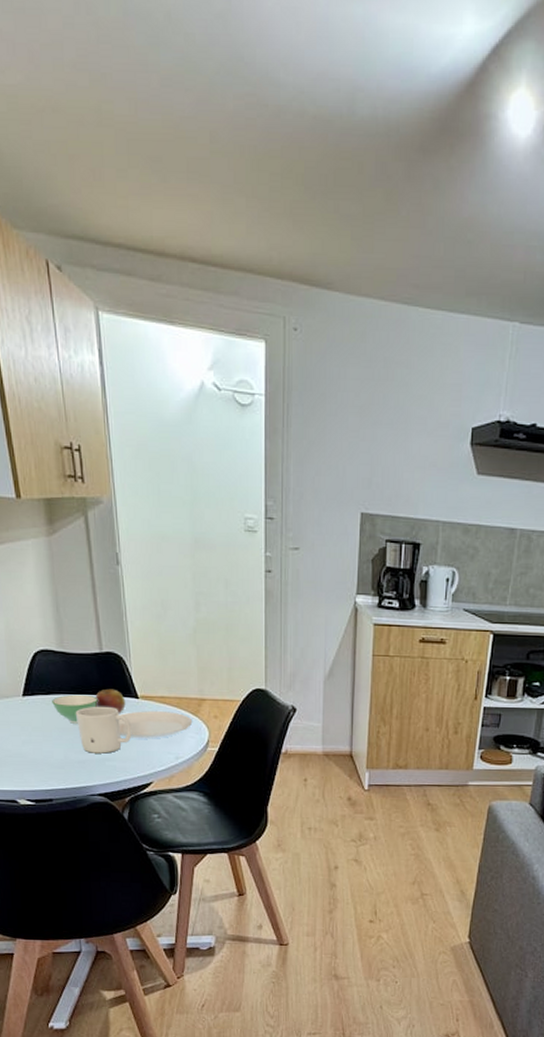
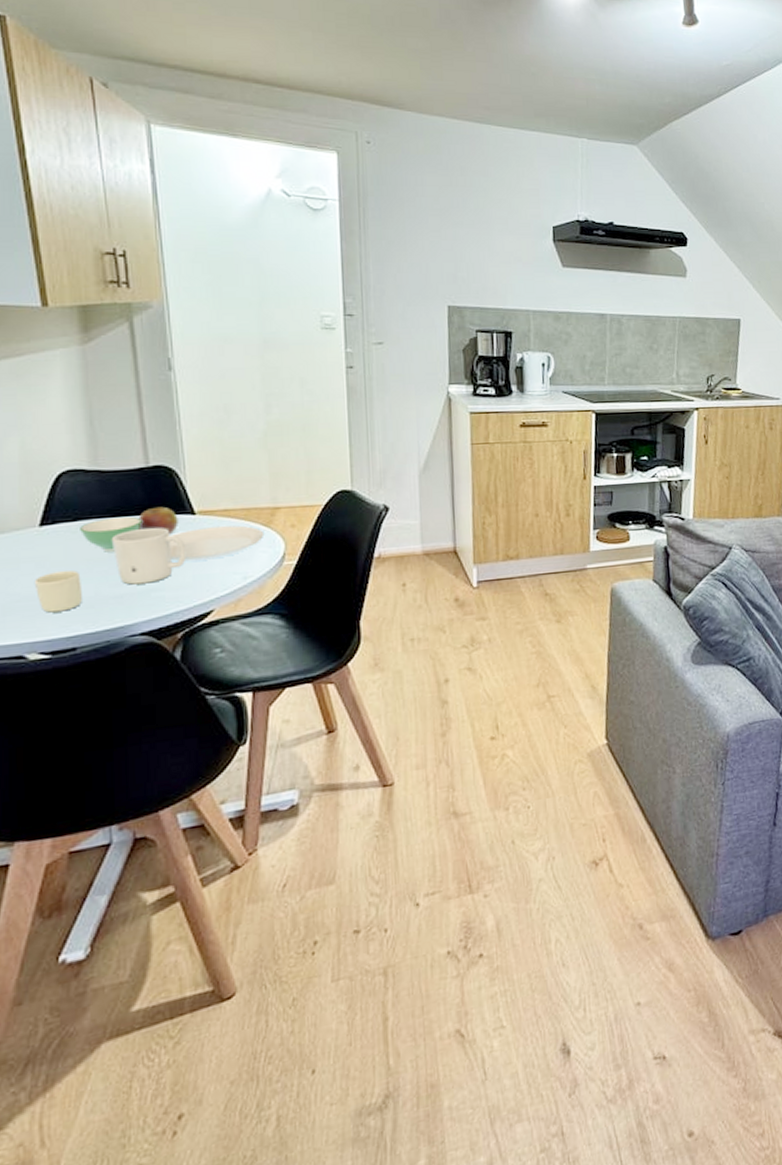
cup: none [20,736,55,769] -> present [34,570,82,613]

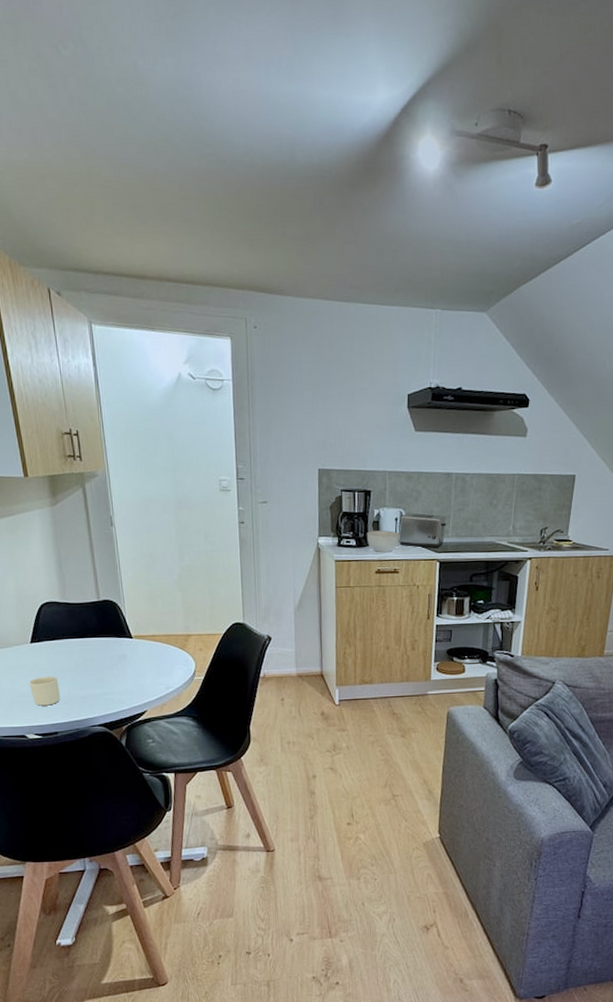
bowl: present [80,516,142,553] -> none [56,638,97,665]
mug: present [111,527,187,585] -> none [77,647,127,689]
fruit: present [138,506,179,534] -> none [94,631,121,652]
plate: present [169,525,265,562] -> none [115,648,181,674]
bowl: none [507,377,549,404] -> present [366,530,400,553]
toaster: none [547,357,602,398] -> present [399,513,447,549]

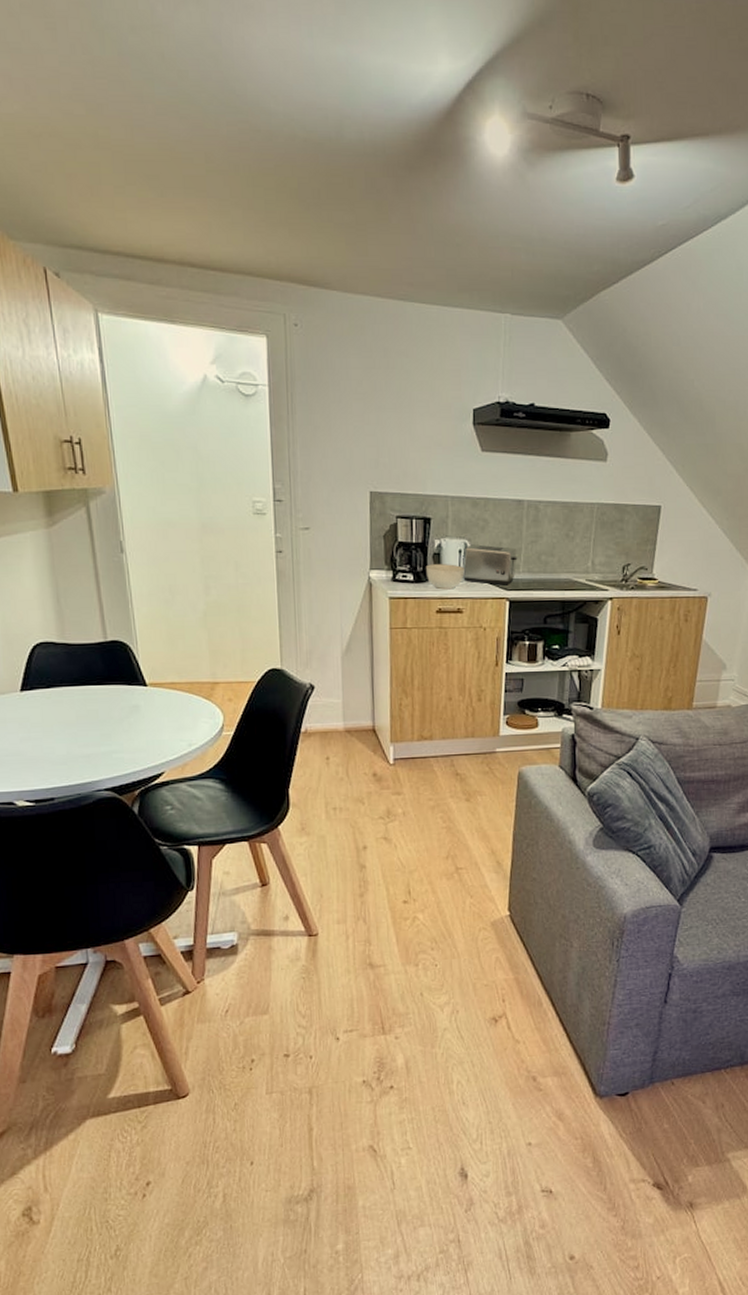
cup: present [29,676,60,706] -> none [18,731,57,767]

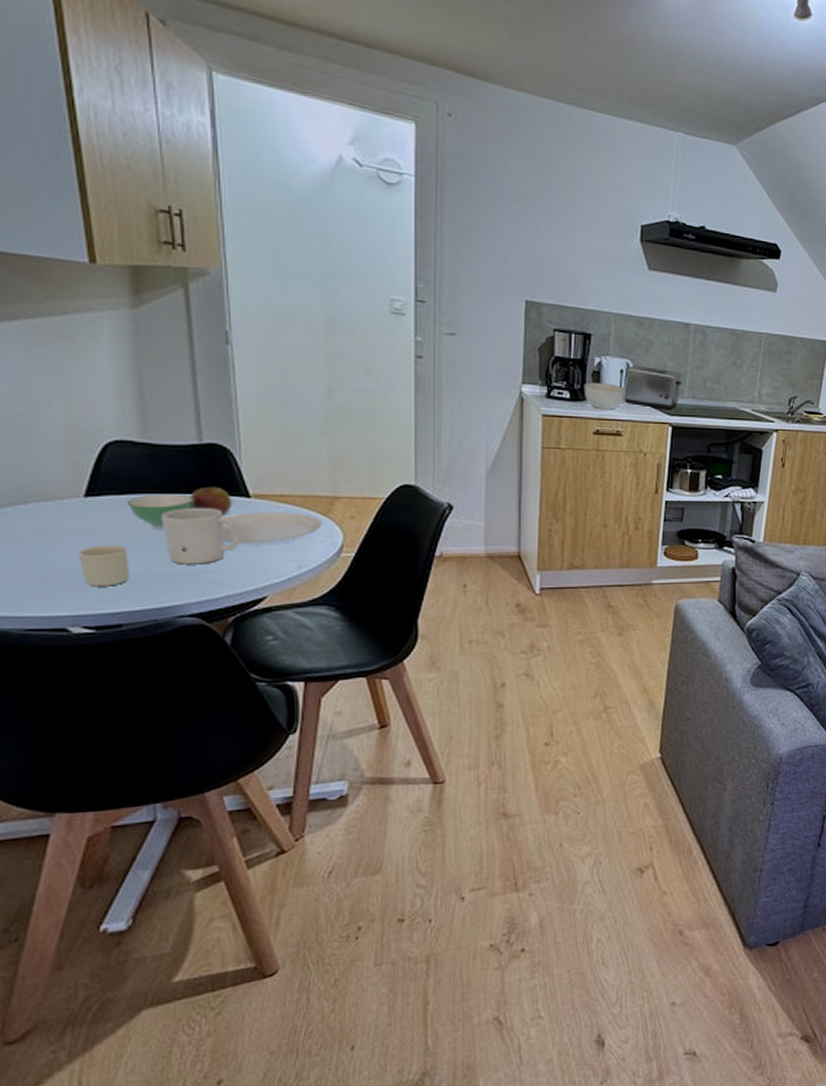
cup: none [18,731,57,767] -> present [78,546,129,587]
bowl: none [53,685,103,718] -> present [128,494,194,531]
mug: none [78,696,141,746] -> present [160,507,240,565]
fruit: none [100,678,133,702] -> present [190,486,232,515]
plate: none [126,697,206,728] -> present [221,512,323,545]

